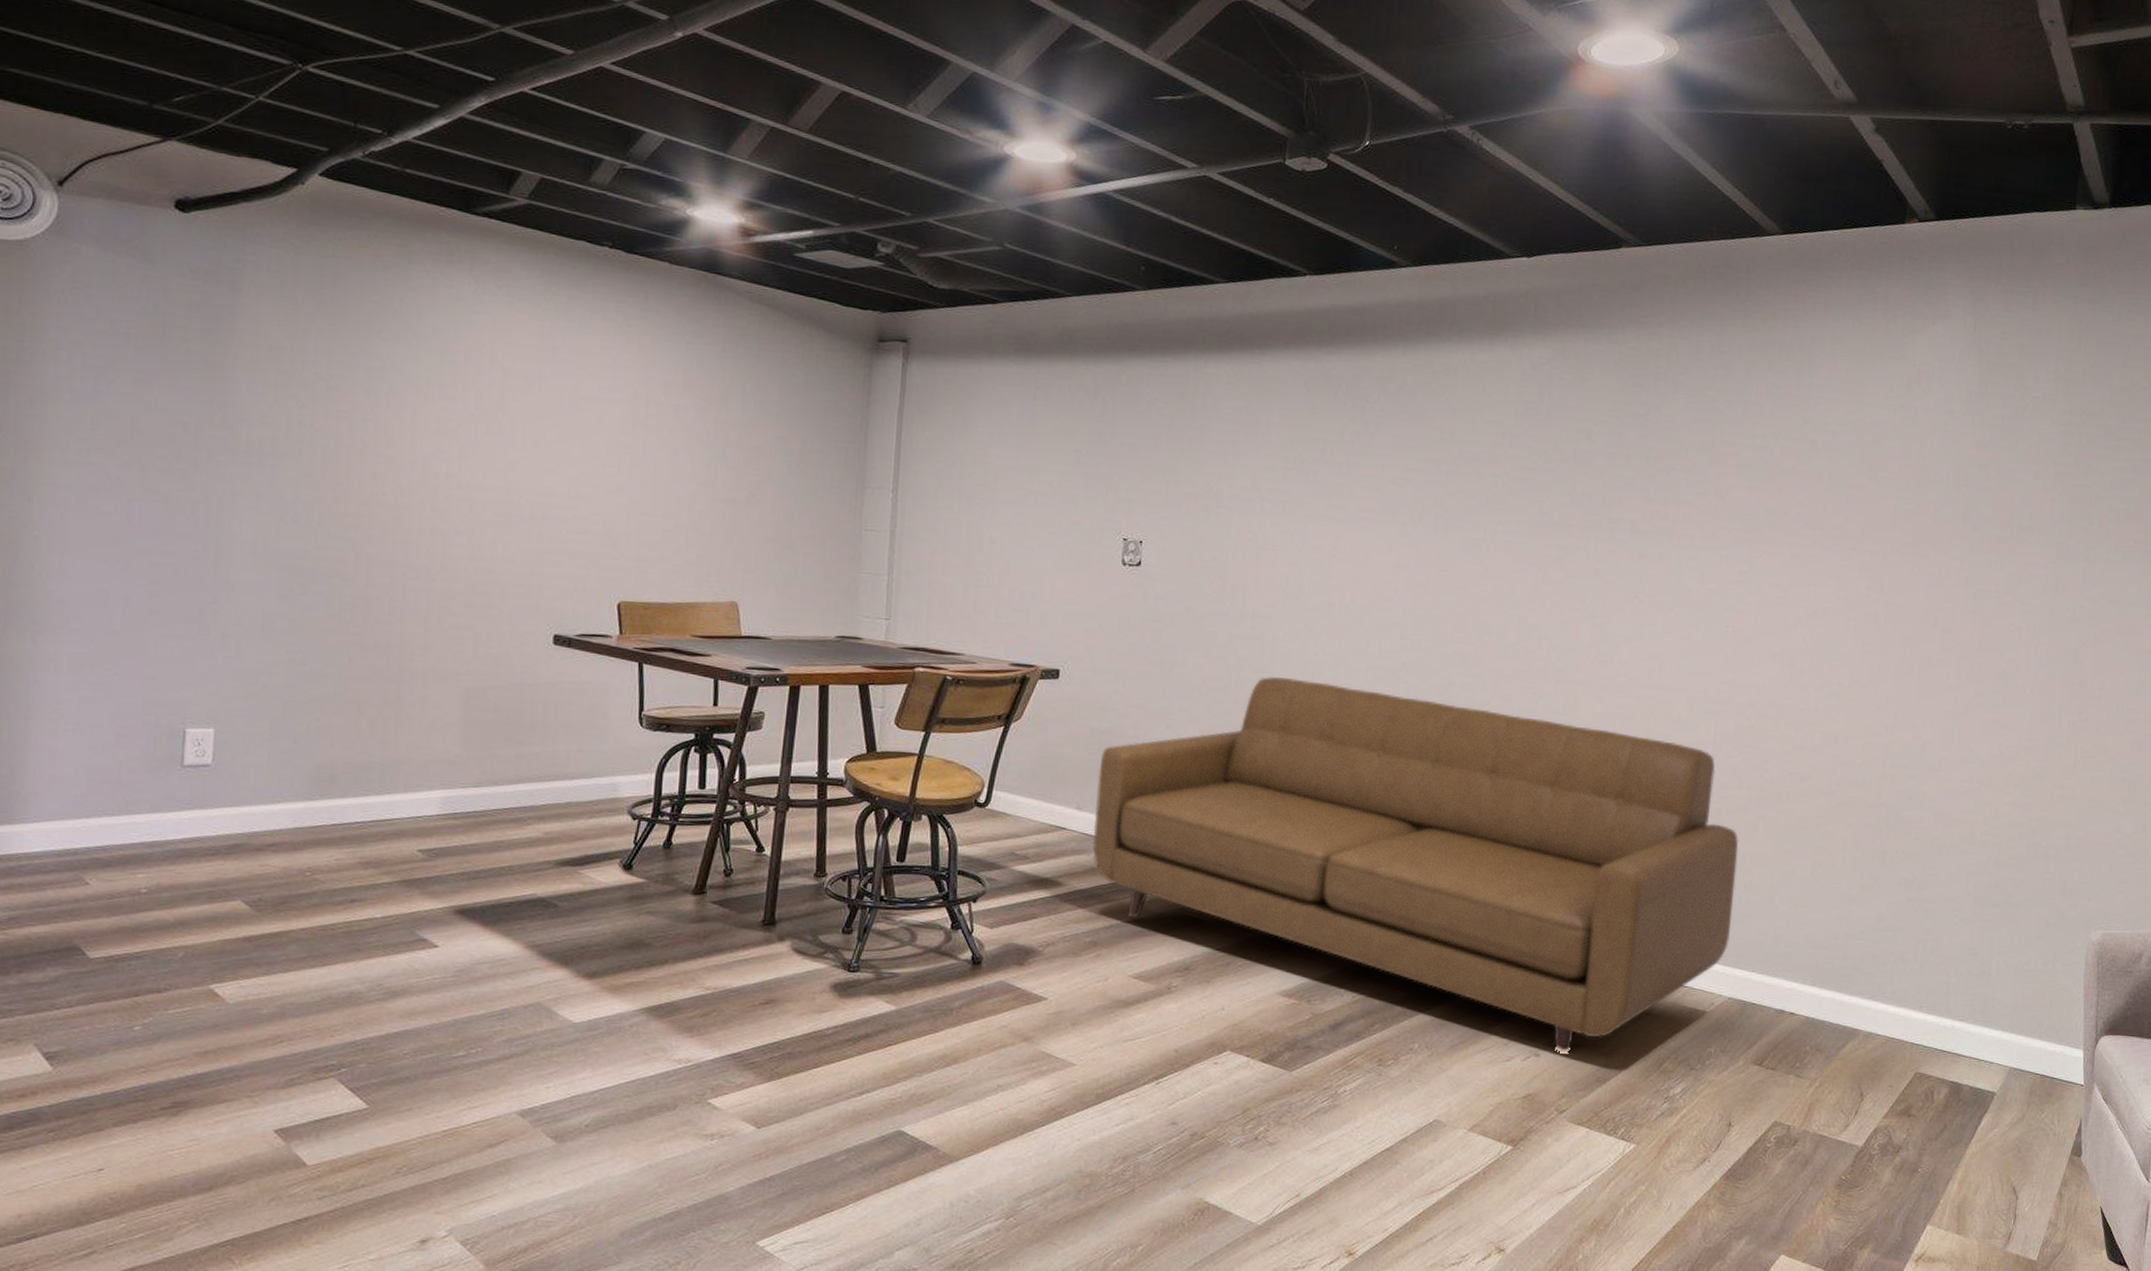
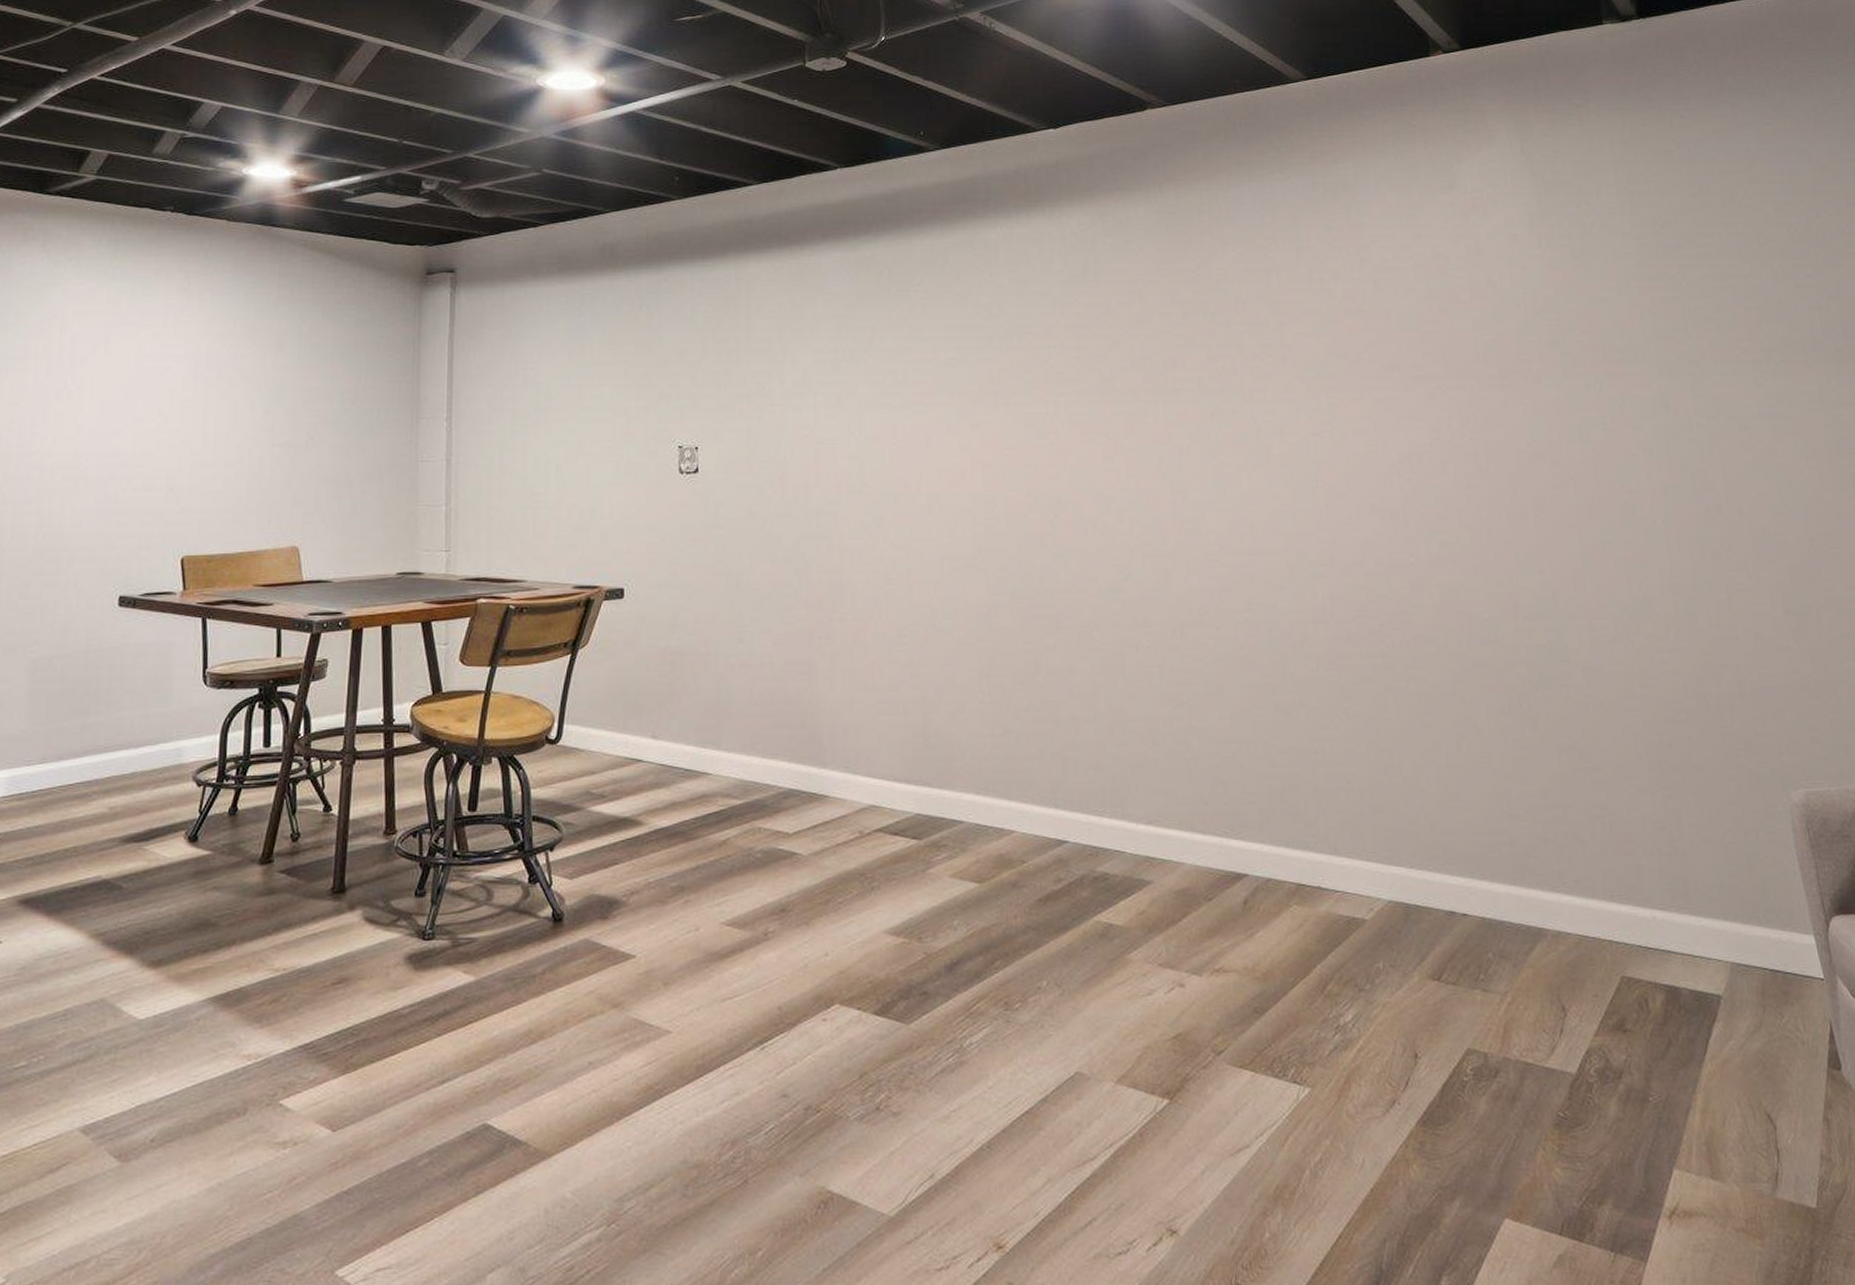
sofa: present [1092,677,1739,1053] -> none [671,577,1379,980]

